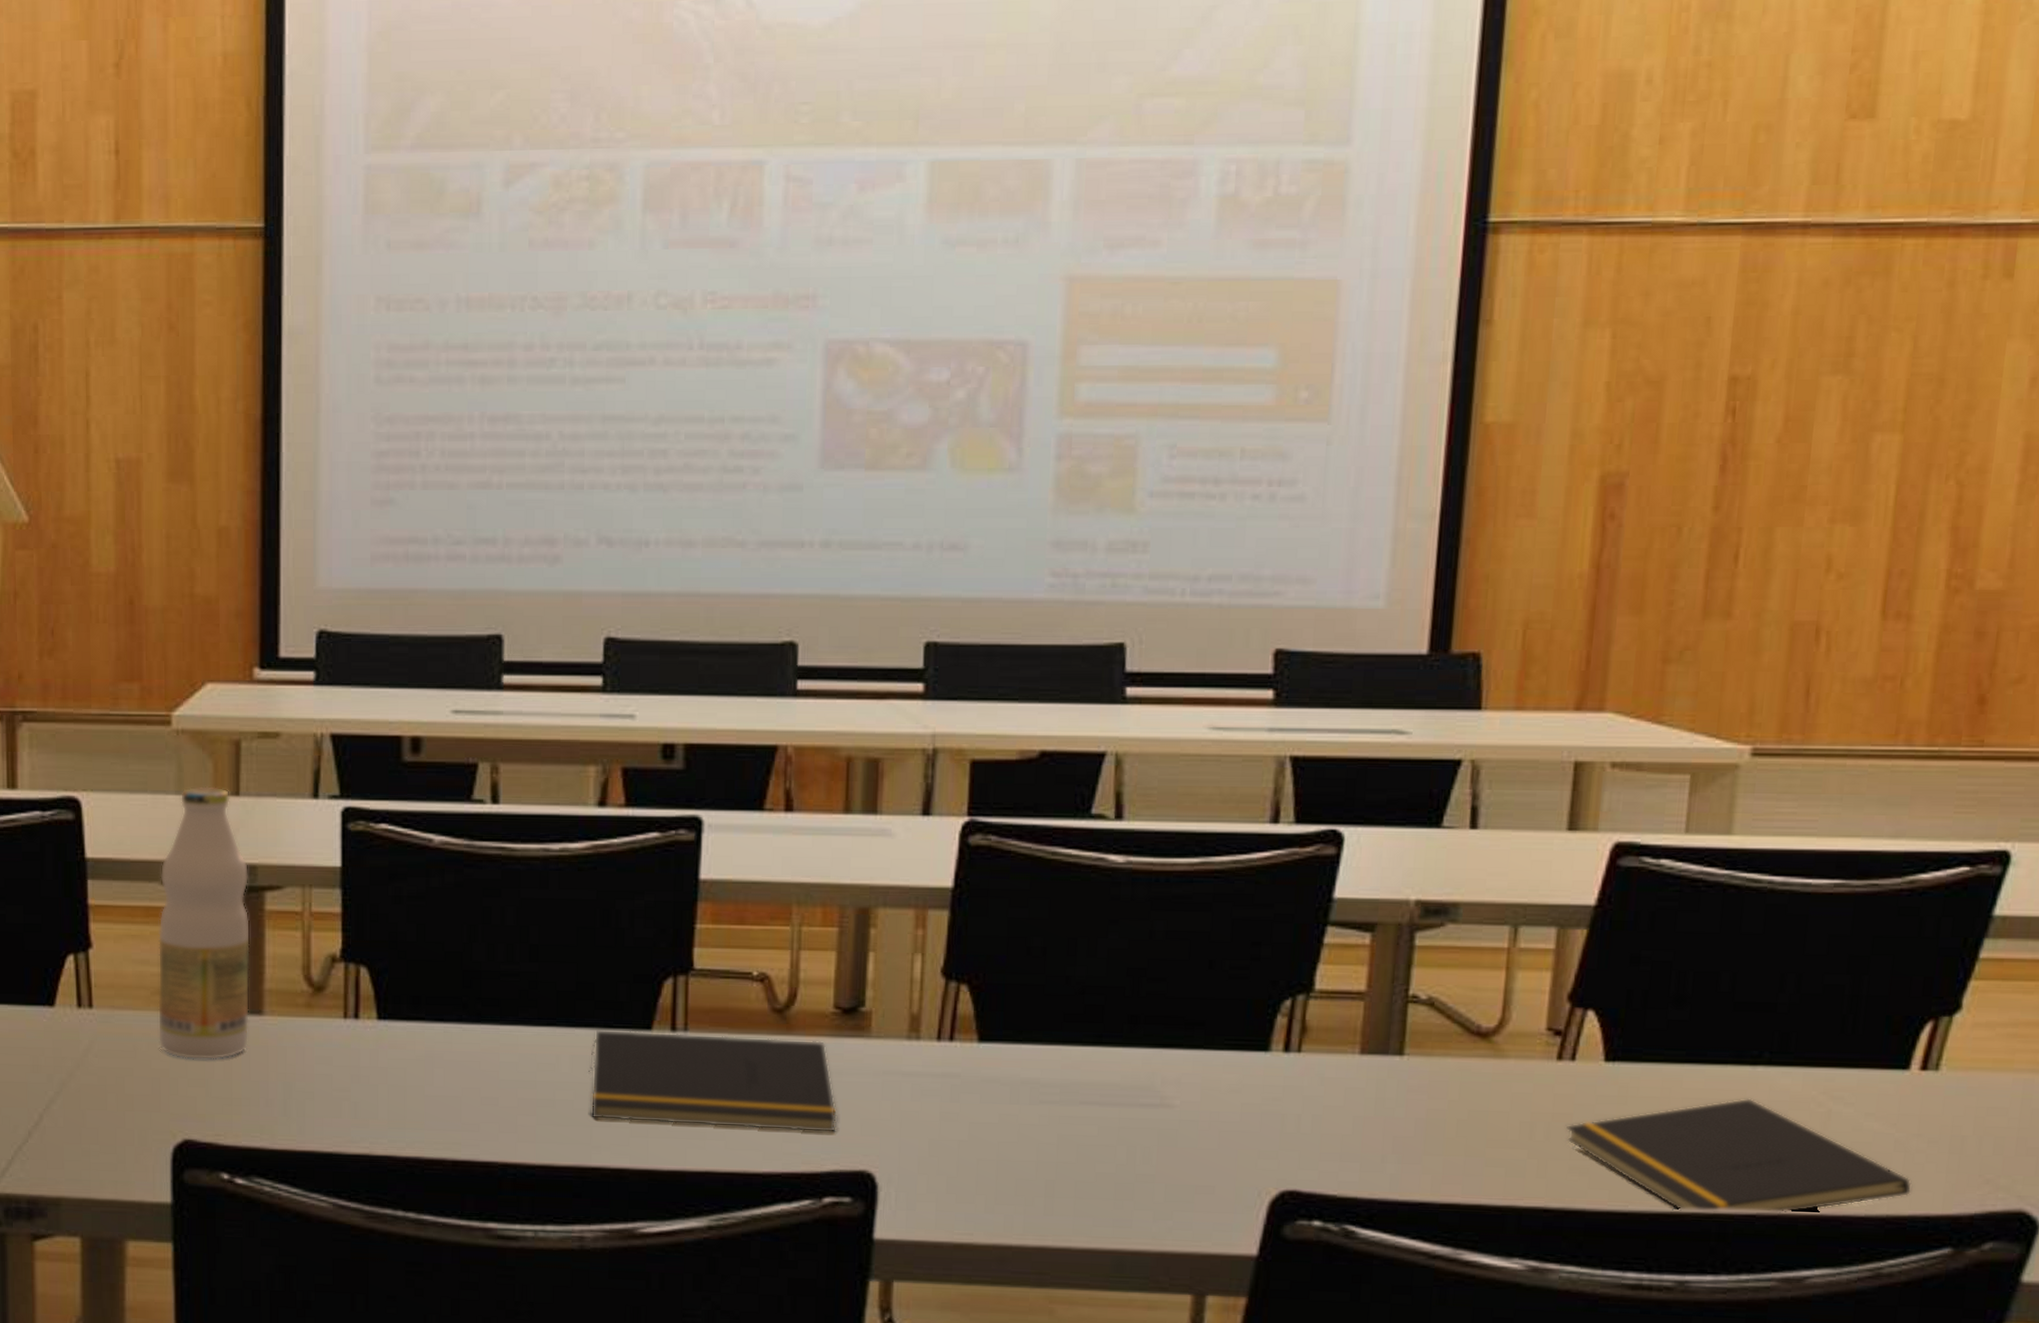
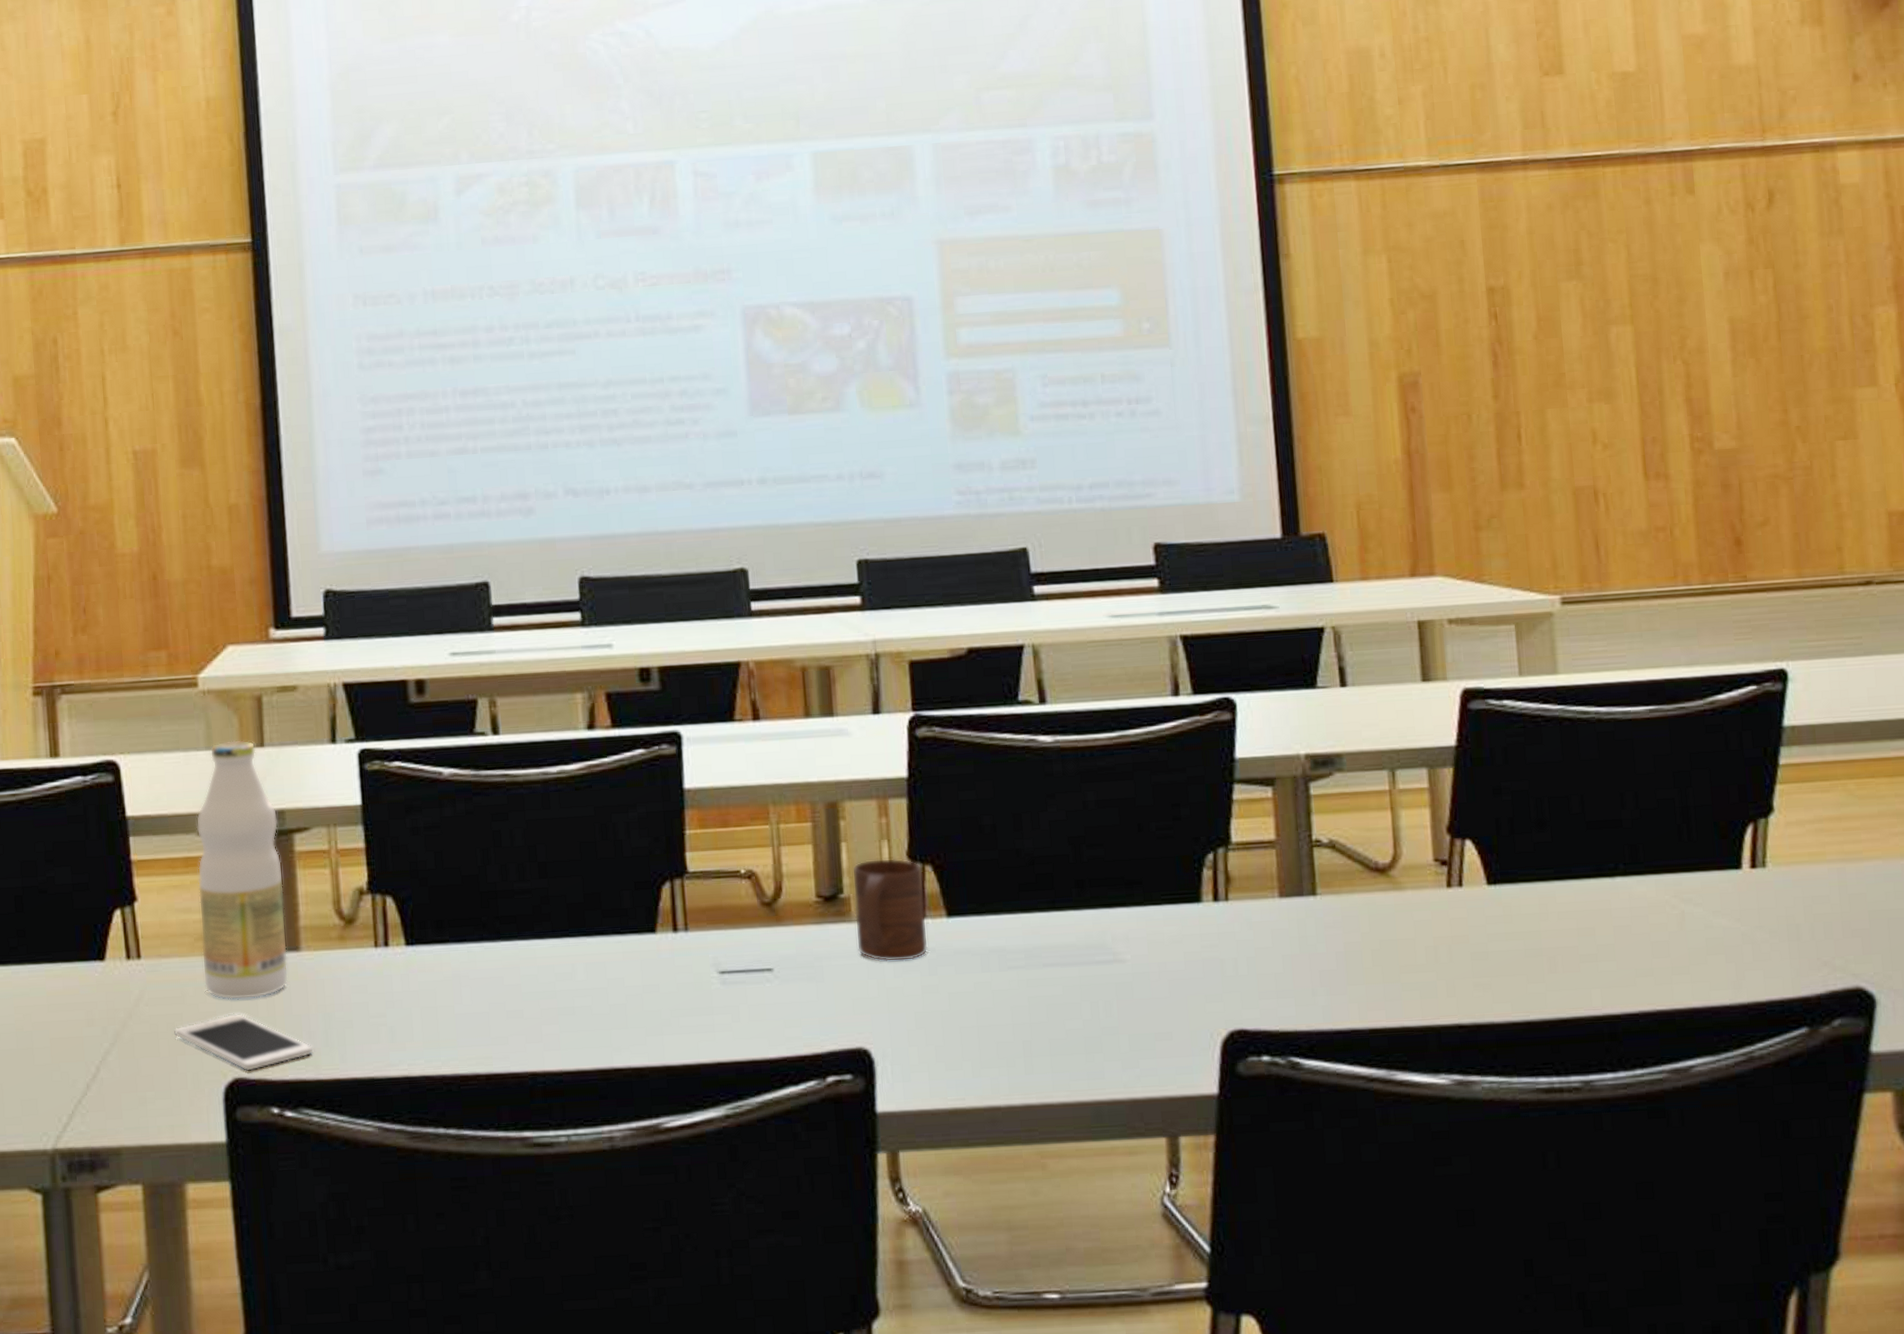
cell phone: none [122,1073,270,1134] -> present [173,1013,314,1071]
notepad: present [589,1029,838,1133] -> none [602,929,831,1022]
cup: none [873,973,957,1085] -> present [852,858,928,962]
notepad: present [1565,1098,1913,1213] -> none [1464,907,1765,1016]

